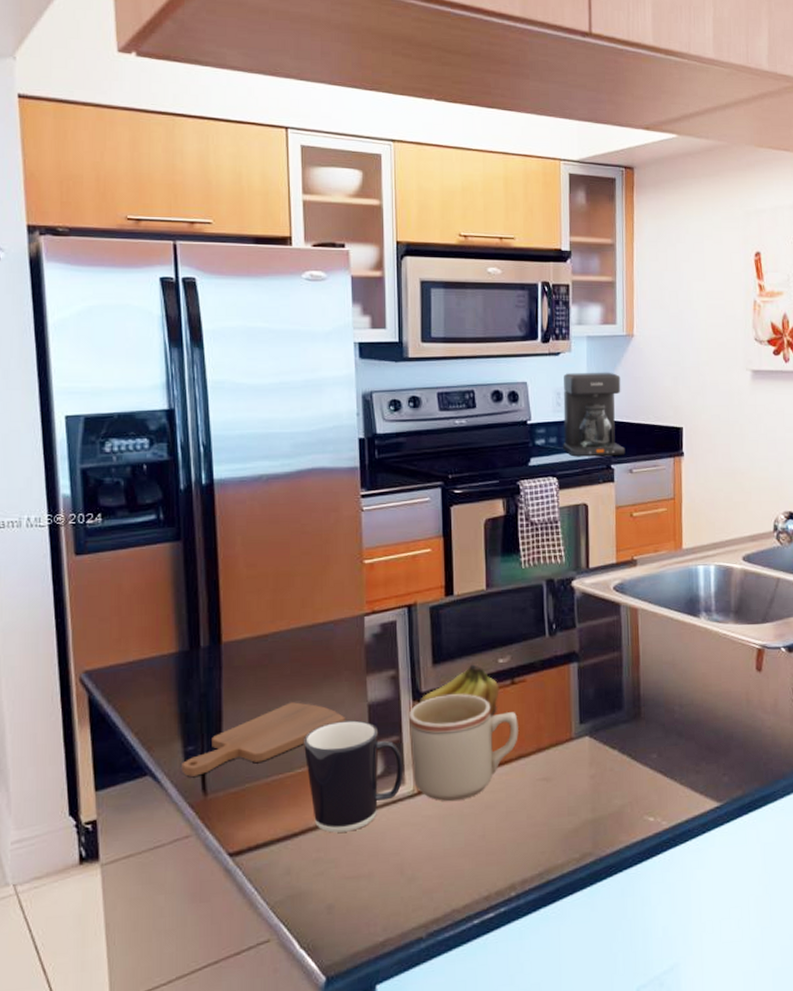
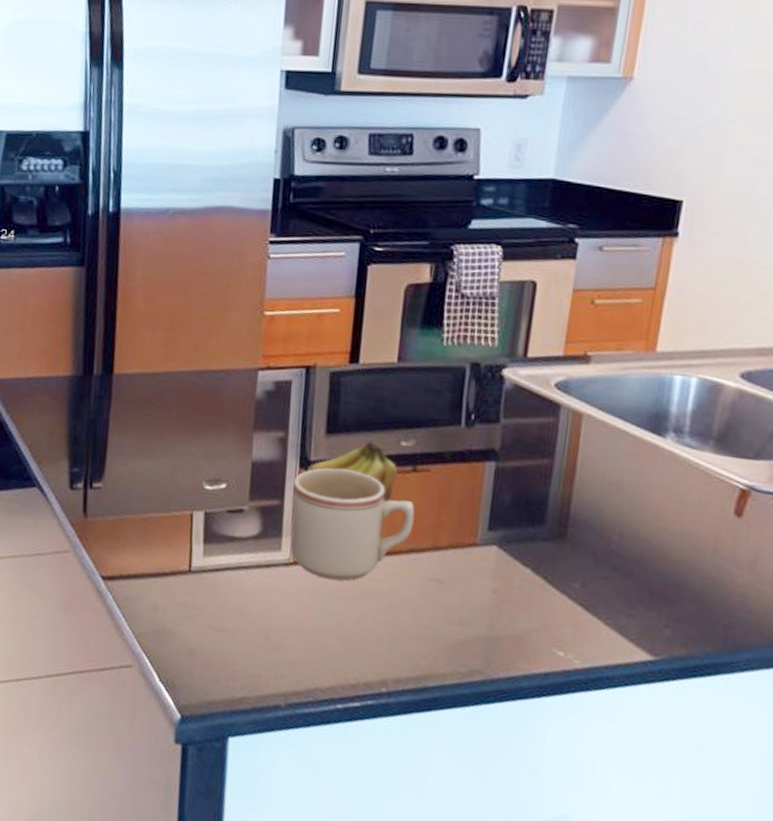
cutting board: present [182,702,346,777] -> none [66,444,228,497]
mug: present [303,720,403,833] -> none [182,472,282,585]
coffee maker: present [563,372,625,457] -> none [515,121,606,229]

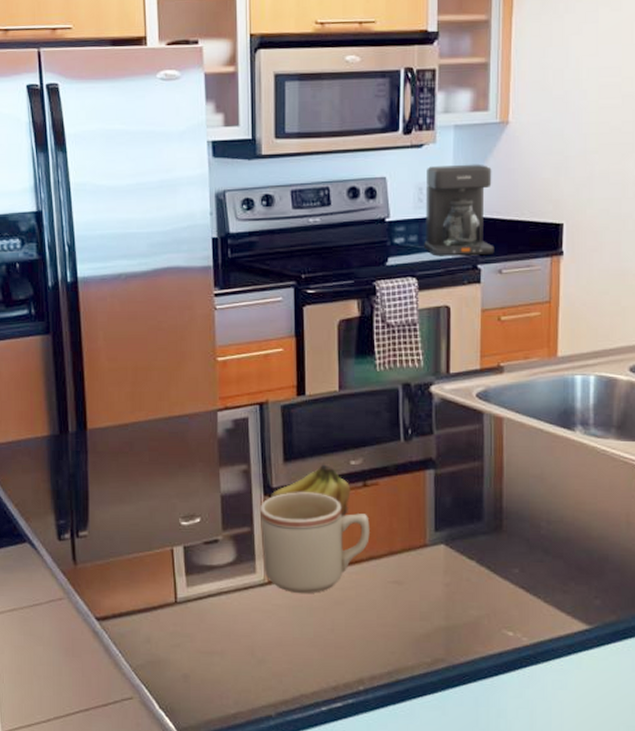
coffee maker: none [515,121,606,229] -> present [424,164,495,256]

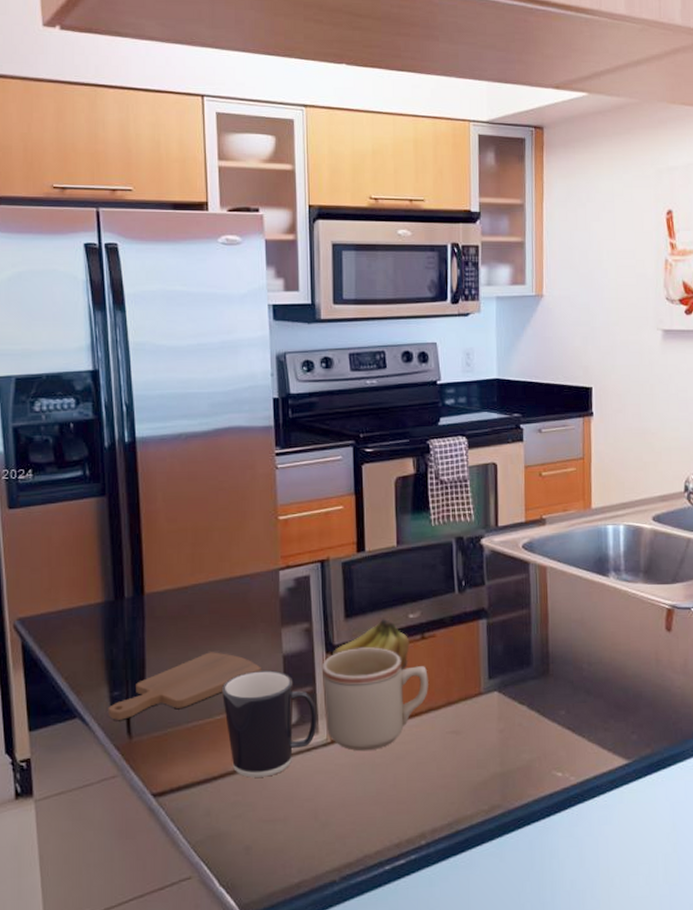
cutting board: none [55,488,201,547] -> present [108,652,262,720]
mug: none [160,509,255,611] -> present [221,670,317,778]
coffee maker: present [424,164,495,256] -> none [472,332,535,417]

